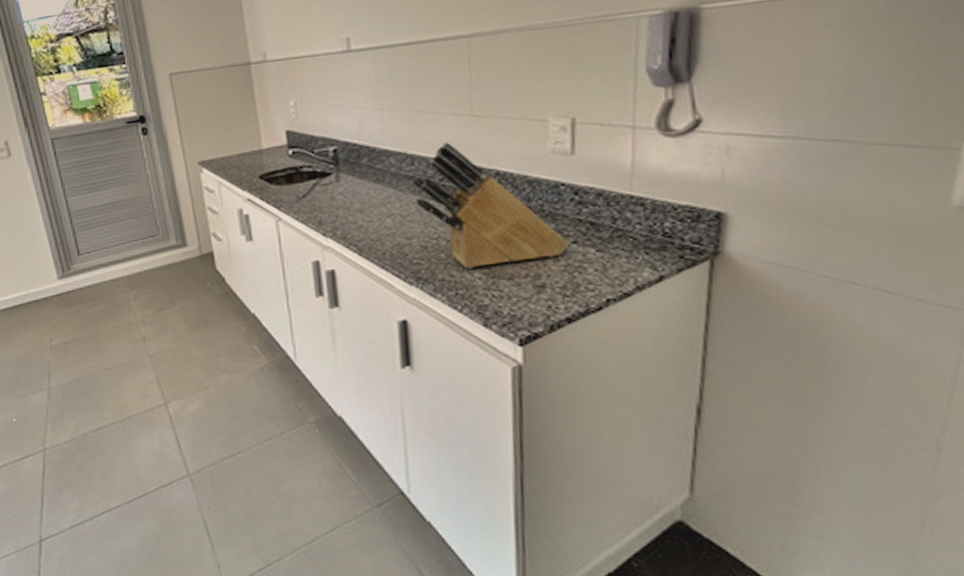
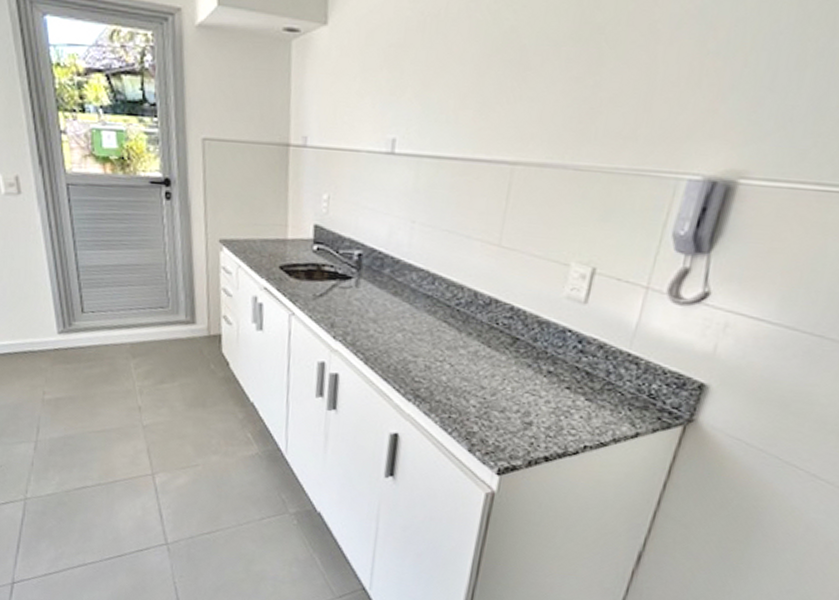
knife block: present [412,142,570,269] -> none [428,267,563,399]

